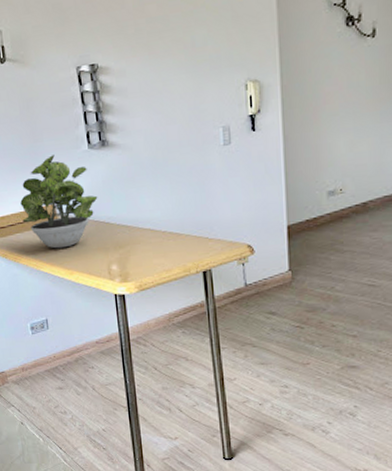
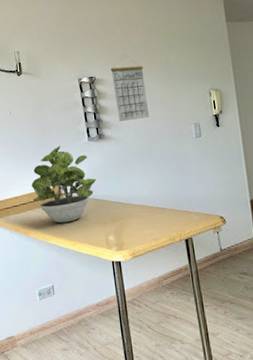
calendar: none [117,34,166,124] -> present [110,55,150,121]

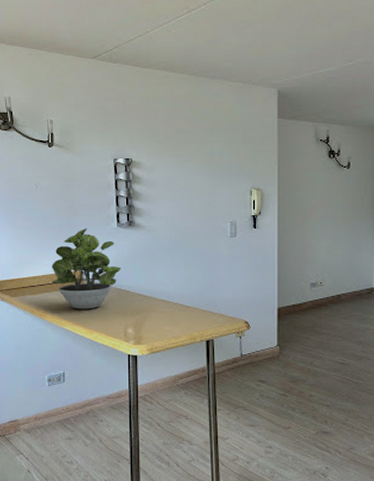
calendar: present [110,55,150,121] -> none [149,140,185,210]

